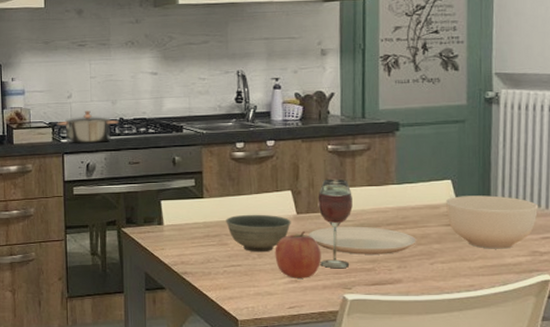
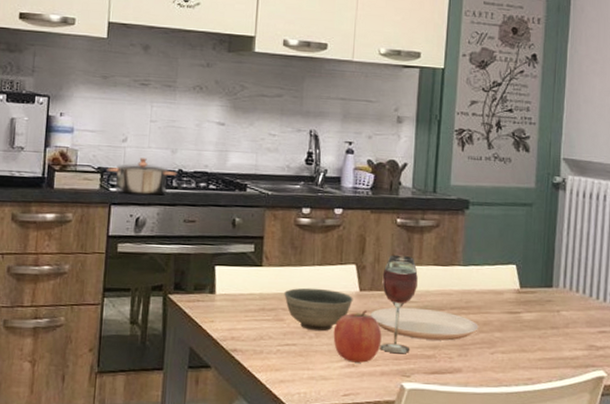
bowl: present [446,195,539,249] -> none [510,282,597,341]

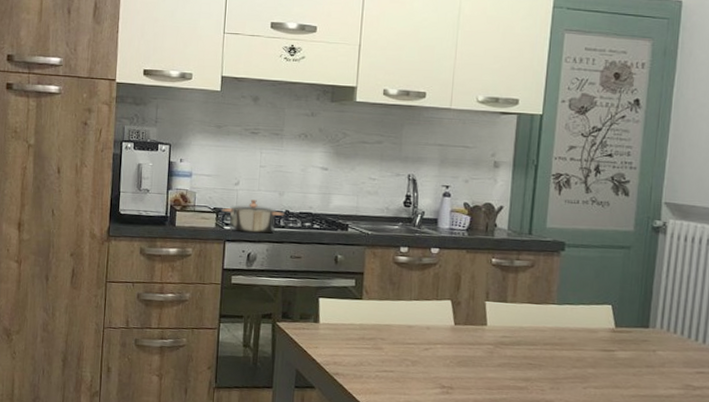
bowl: present [284,287,353,332] -> none [382,320,448,361]
fruit: present [333,310,382,363] -> none [428,343,476,391]
plate: present [370,307,478,341] -> none [464,341,572,374]
wineglass: present [380,254,418,354] -> none [473,292,512,385]

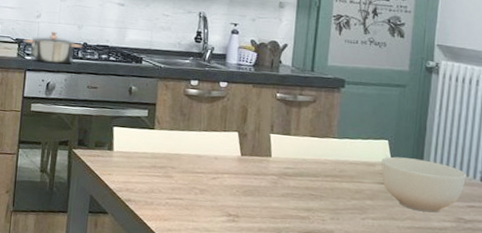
bowl: none [604,322,696,380] -> present [381,156,467,213]

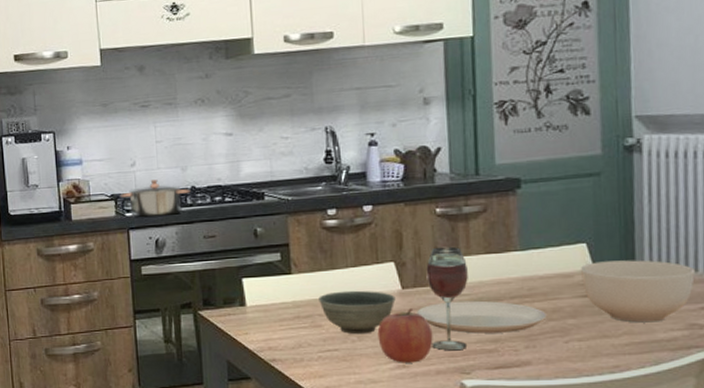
bowl: none [173,150,235,189] -> present [318,290,396,335]
fruit: none [216,173,260,219] -> present [377,308,433,363]
plate: none [250,171,351,205] -> present [417,300,547,334]
wineglass: none [258,125,295,214] -> present [426,246,468,351]

